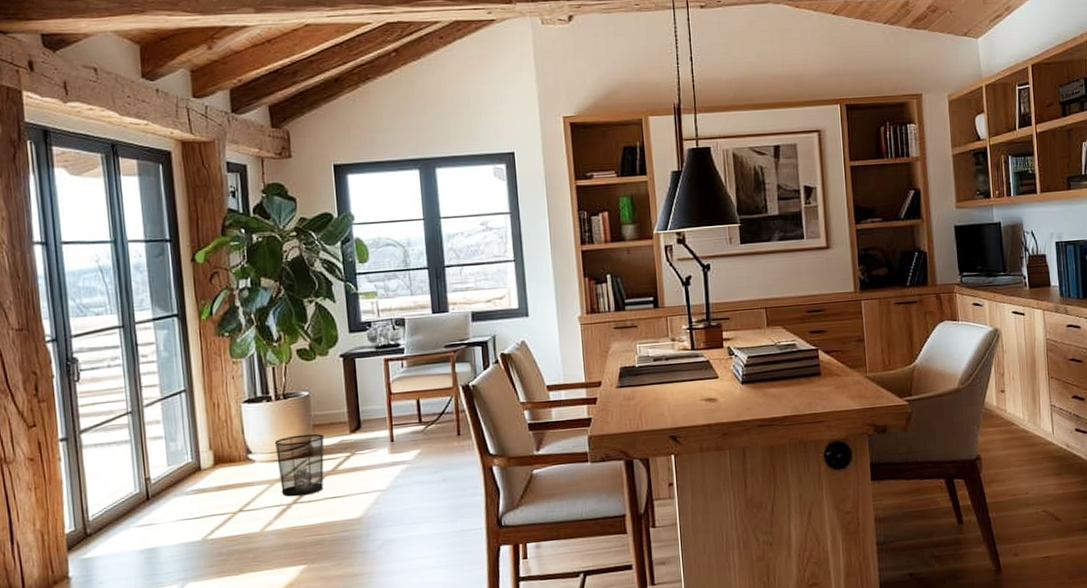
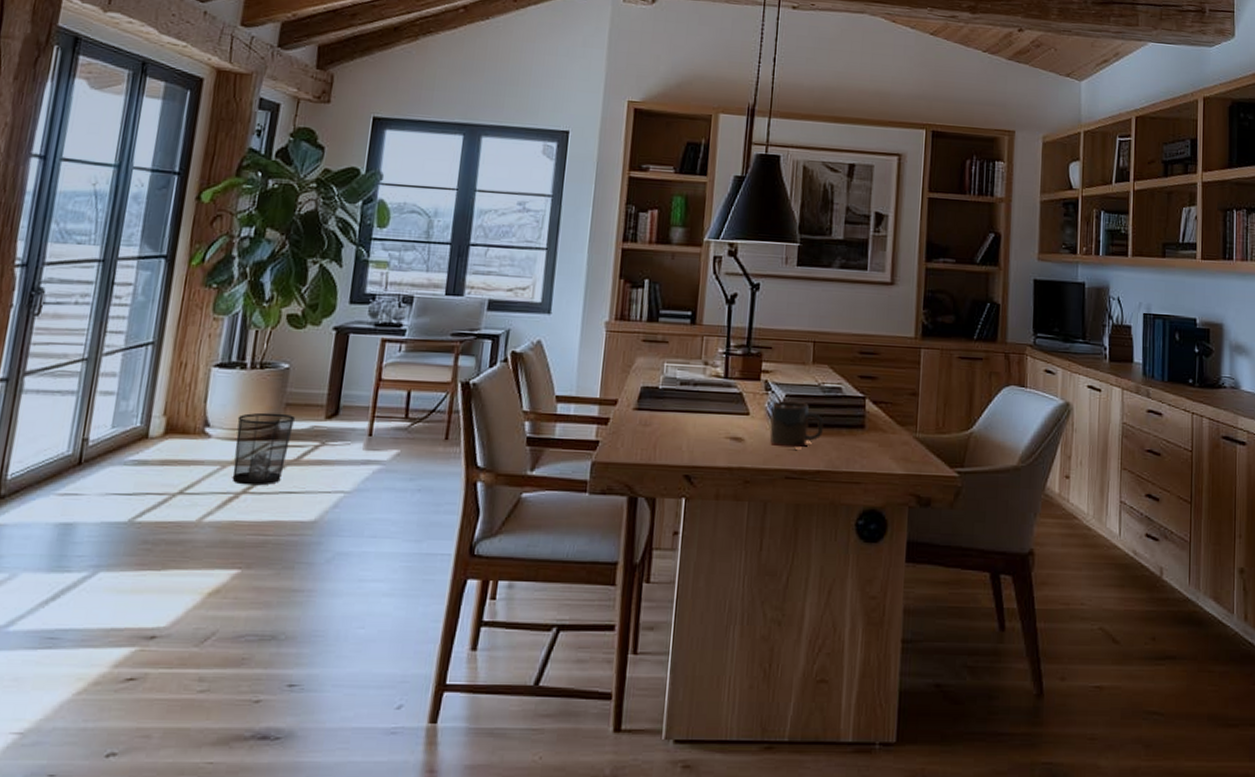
mug: none [737,360,785,402] -> present [769,401,824,449]

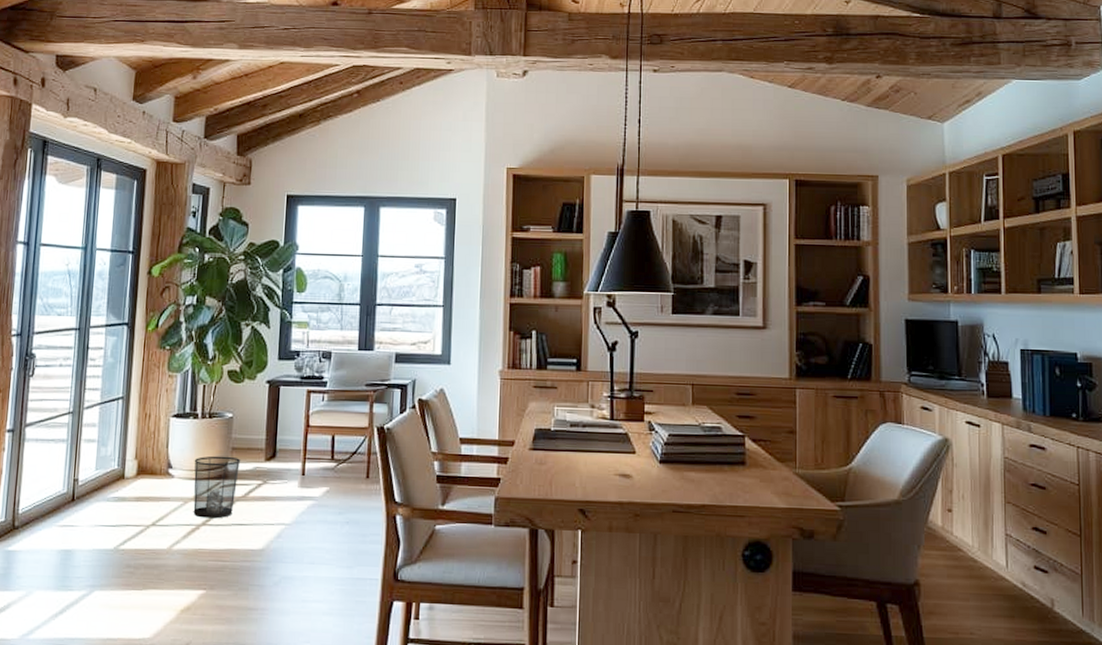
mug: present [769,401,824,449] -> none [655,440,706,485]

